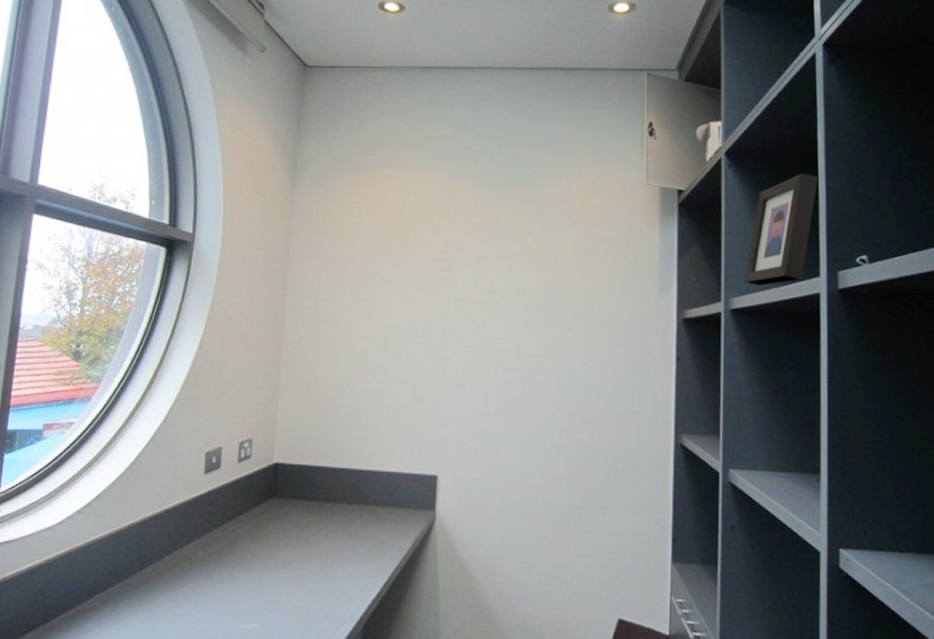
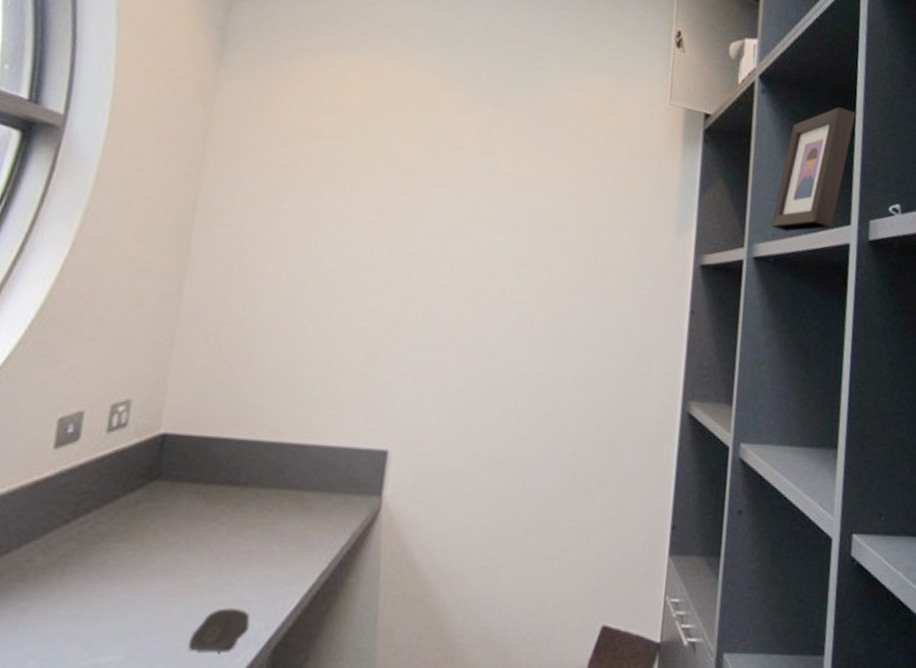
computer mouse: none [305,592,345,625] -> present [189,608,249,651]

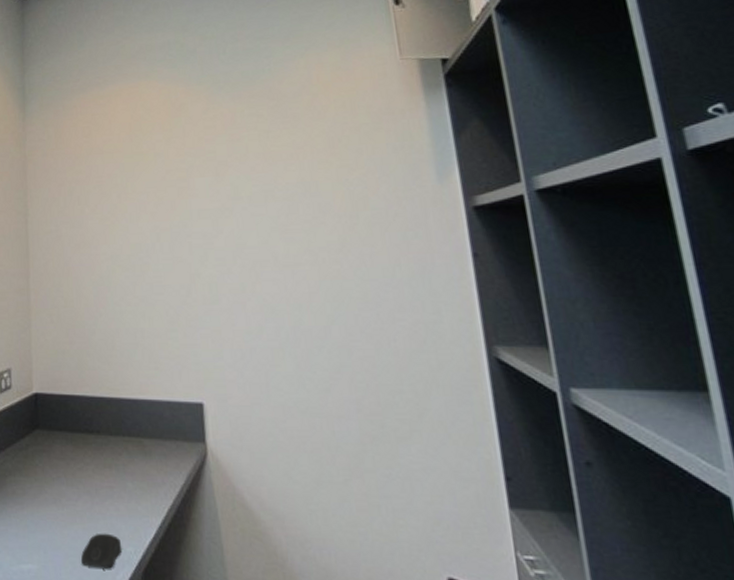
picture frame: present [770,107,856,232] -> none [547,15,633,158]

